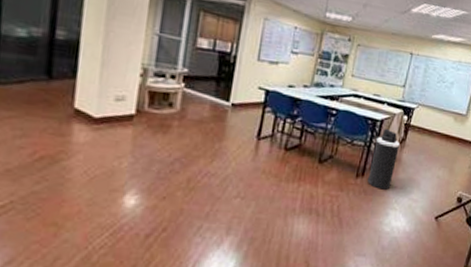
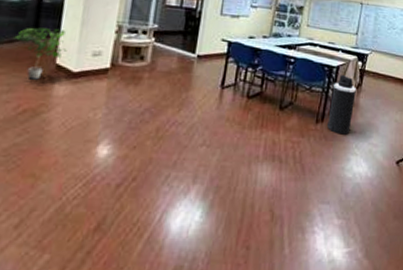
potted plant: none [22,67,86,125] -> present [12,28,67,80]

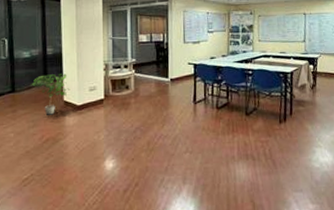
trash can: present [327,75,356,135] -> none [290,79,312,131]

